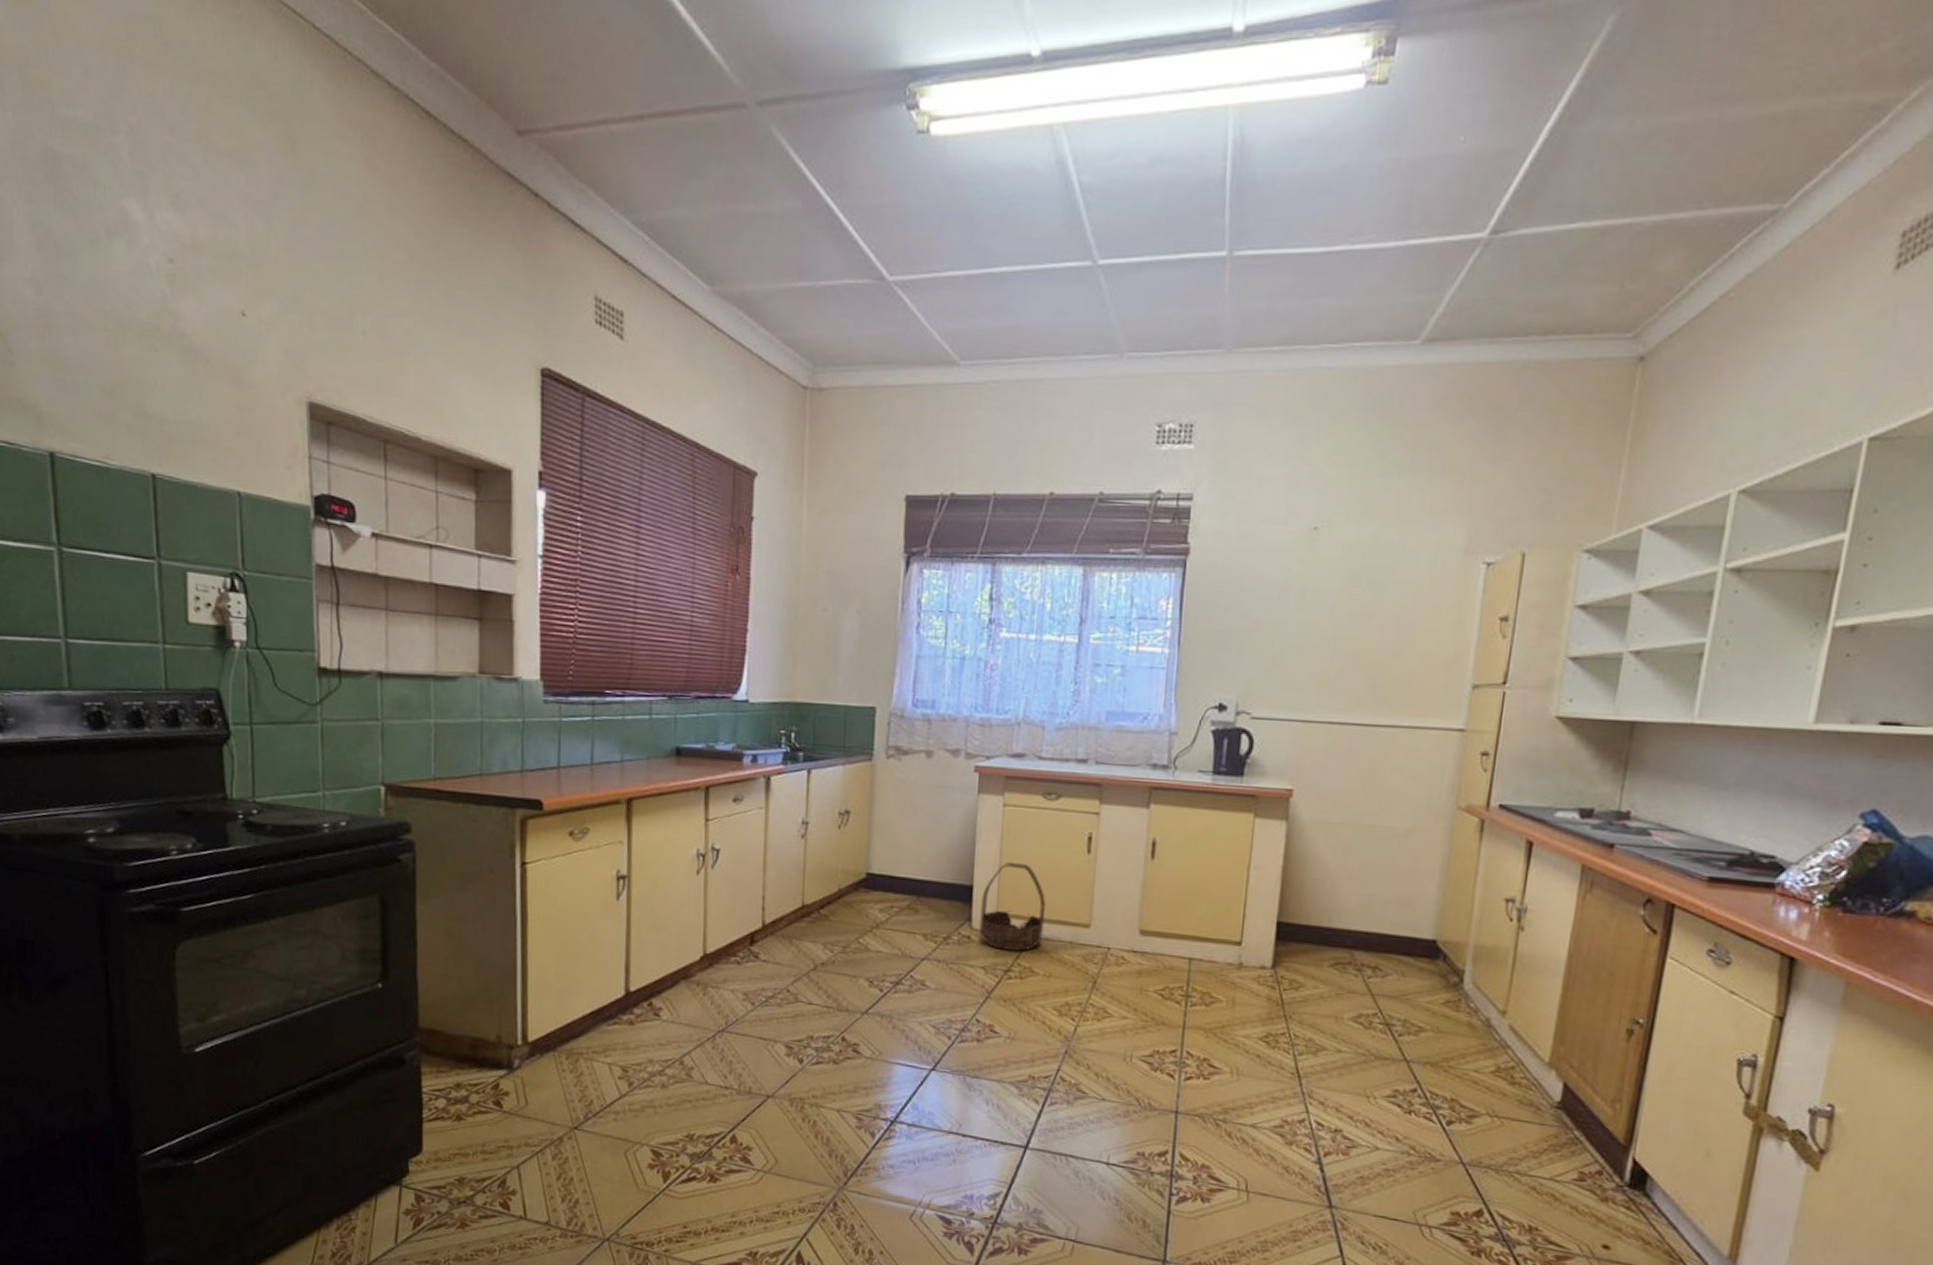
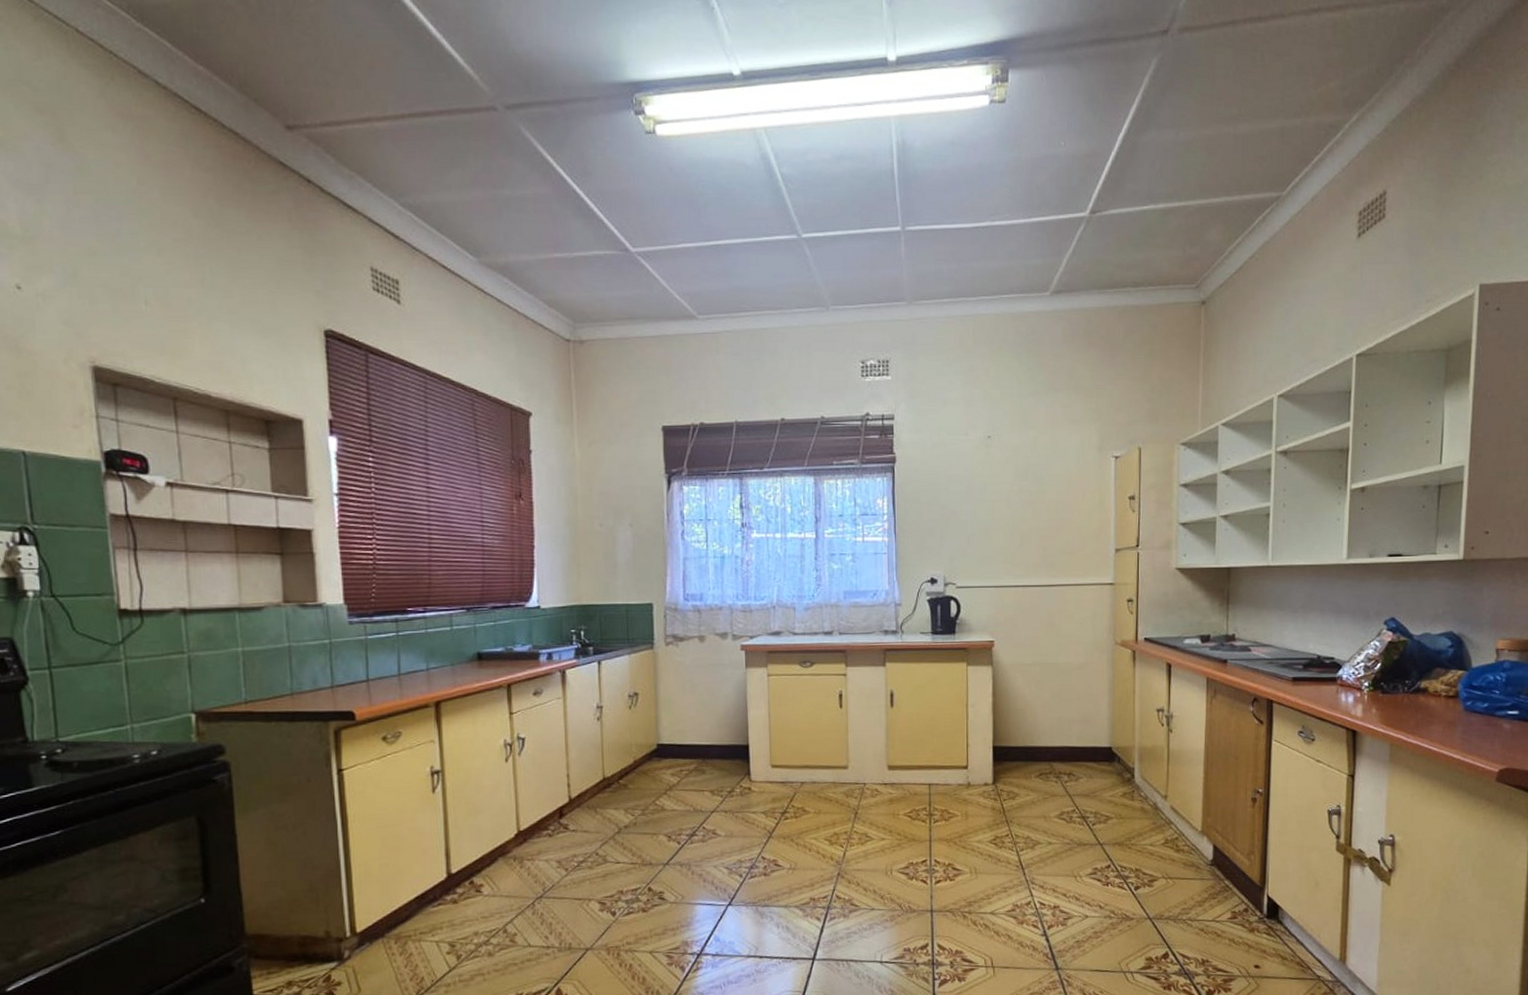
basket: present [978,861,1046,952] -> none [756,721,810,796]

